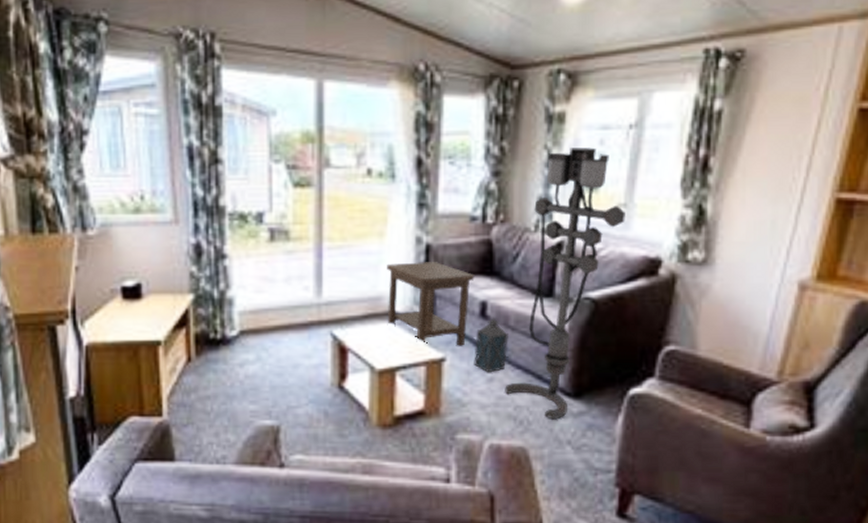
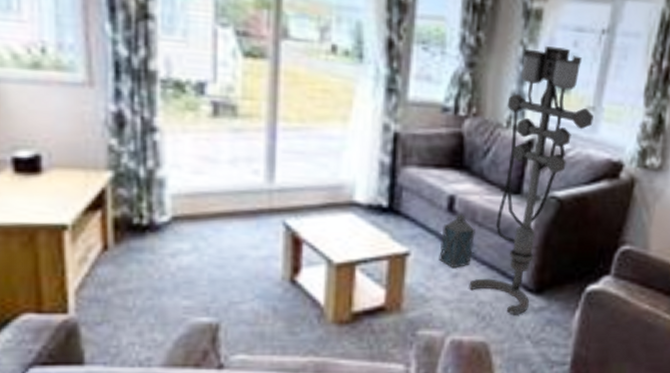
side table: present [387,262,475,346] -> none [348,150,444,241]

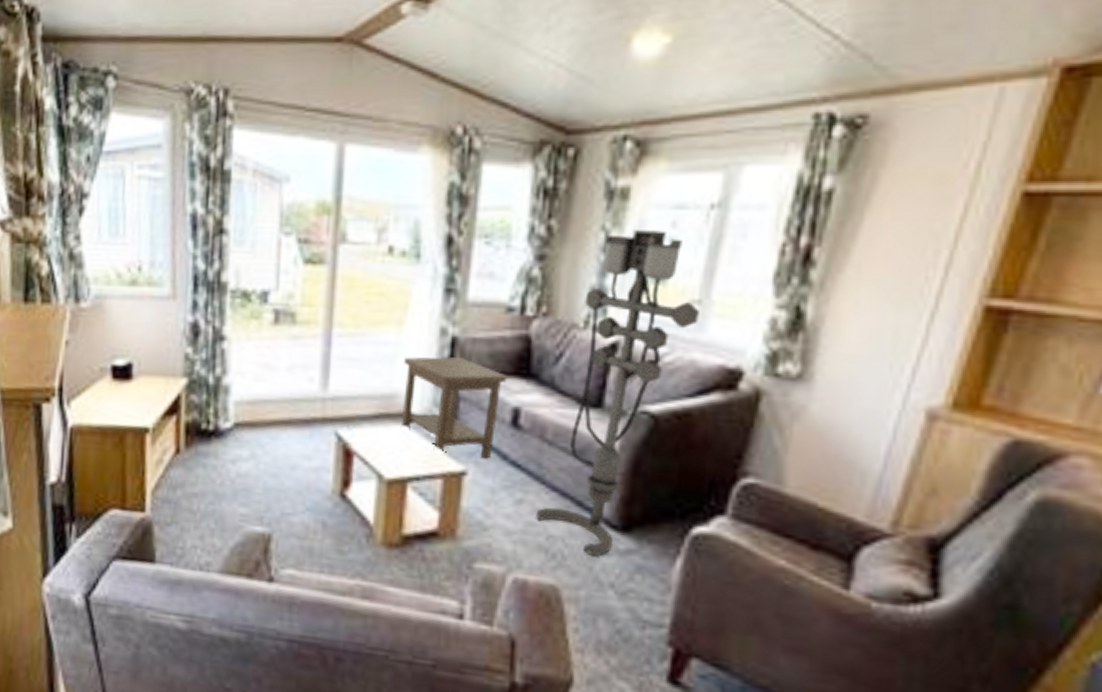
side table: none [348,150,444,241] -> present [400,356,508,459]
lantern: present [439,213,475,269] -> none [500,428,544,494]

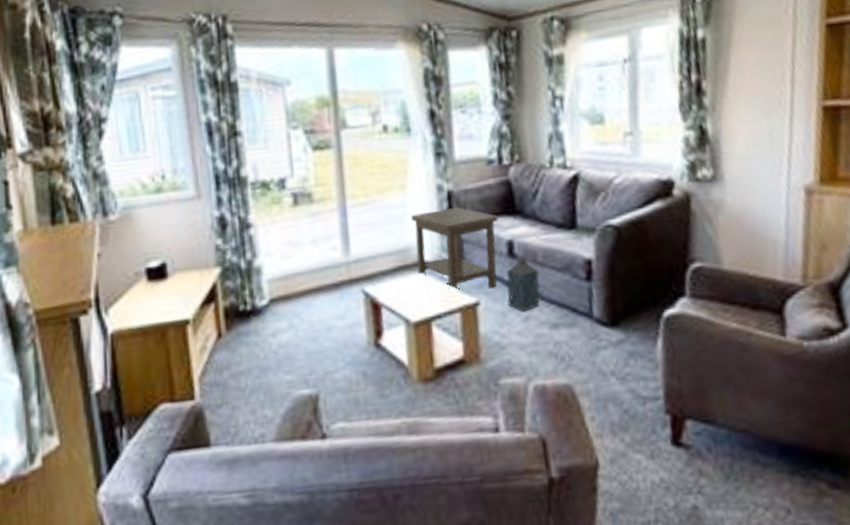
lantern: none [500,428,544,494] -> present [506,256,540,312]
floor lamp: present [536,230,700,556] -> none [542,83,634,352]

